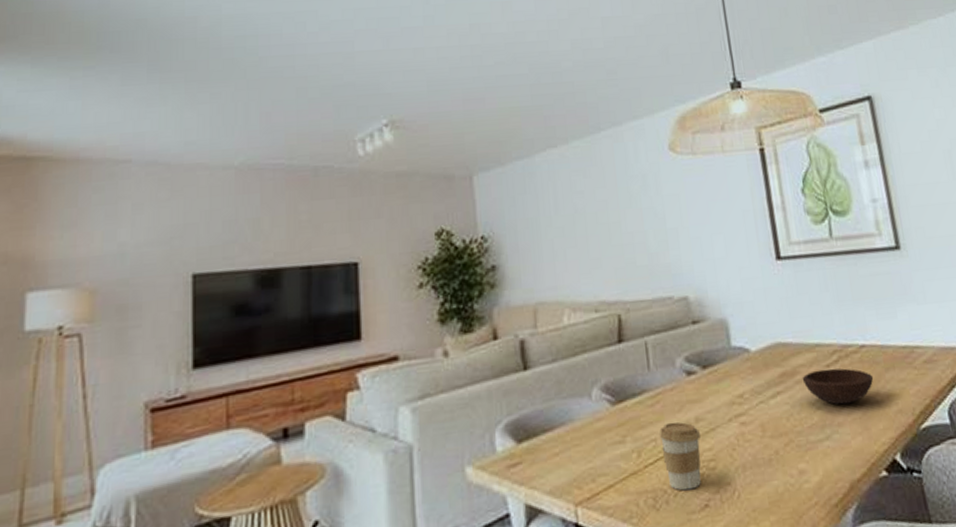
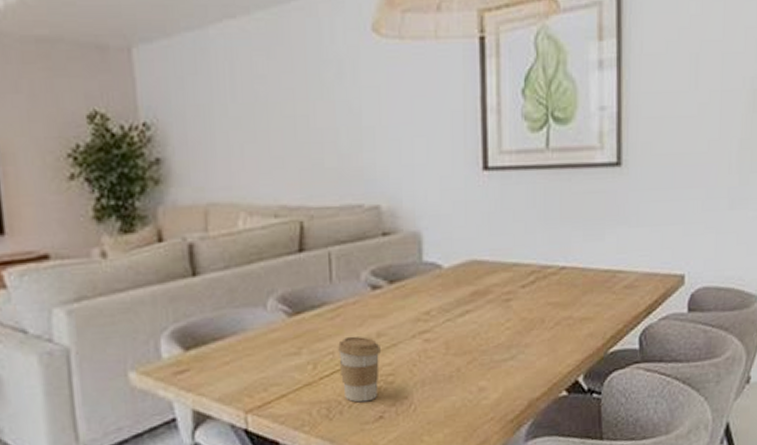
bowl: present [802,368,874,405] -> none [494,289,569,326]

